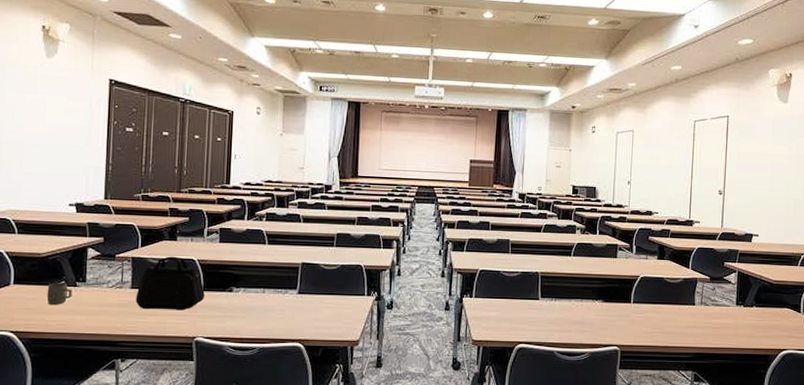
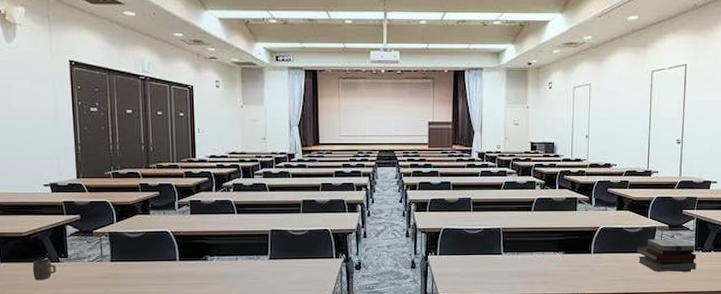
handbag: present [135,256,205,311] -> none [116,229,181,281]
books: none [676,291,738,327] -> present [636,239,697,272]

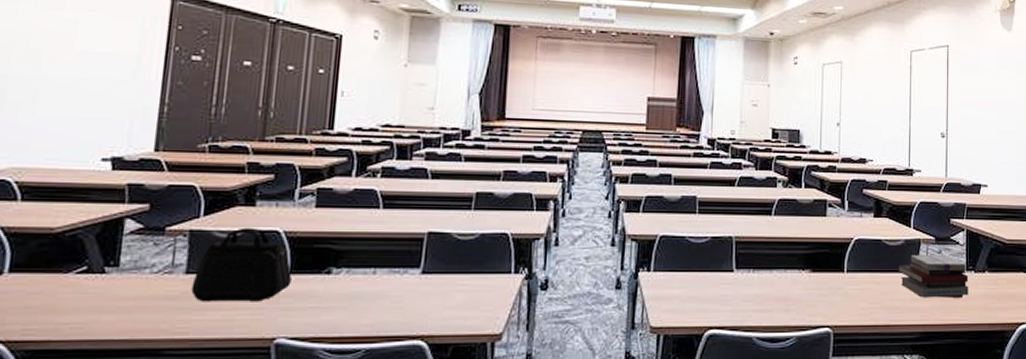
mug: present [32,259,57,281] -> none [58,269,98,302]
handbag: none [116,229,181,281] -> present [191,227,292,302]

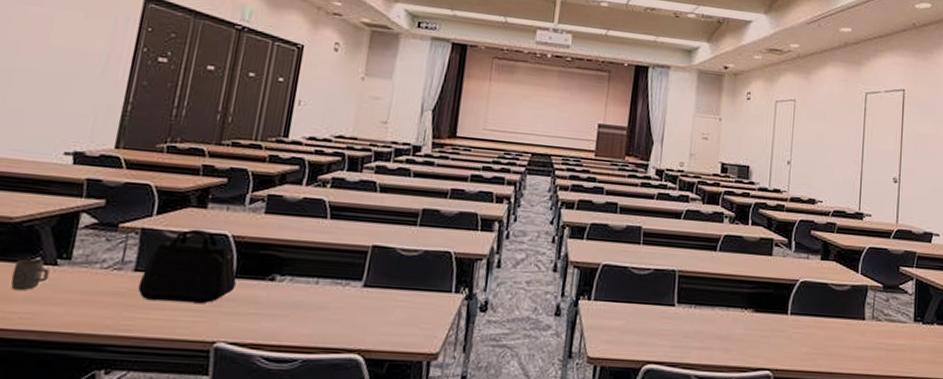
mug: none [58,269,98,302] -> present [10,259,50,291]
books: present [898,255,969,298] -> none [843,301,916,349]

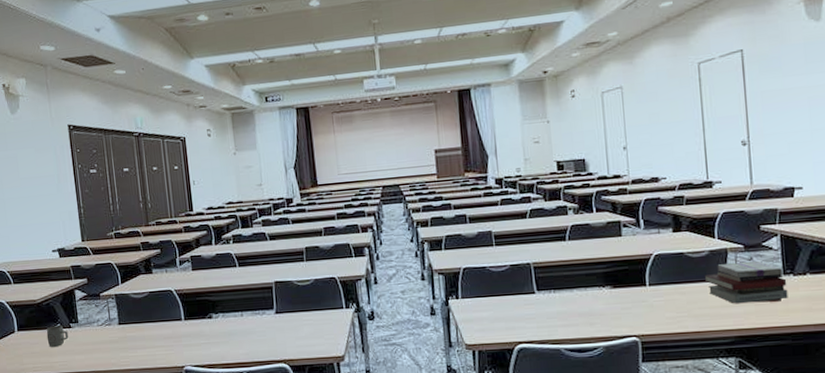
handbag: present [138,229,237,304] -> none [124,289,187,344]
books: none [843,301,916,349] -> present [704,261,788,304]

